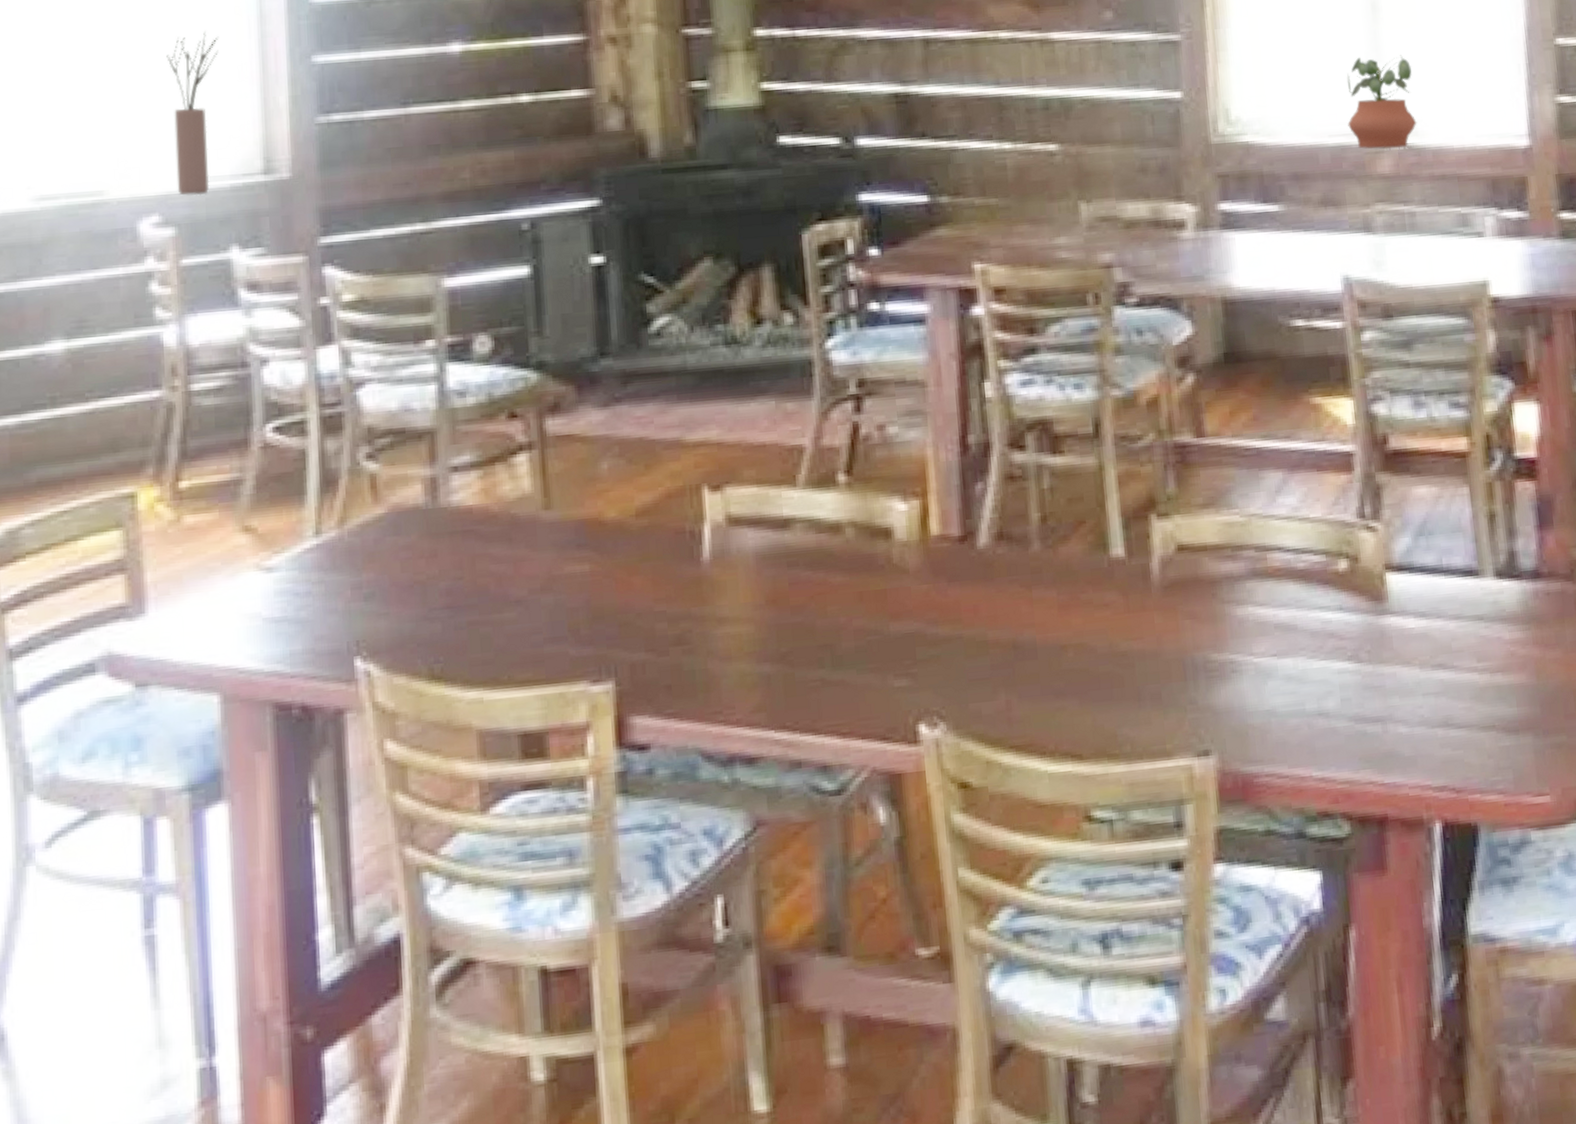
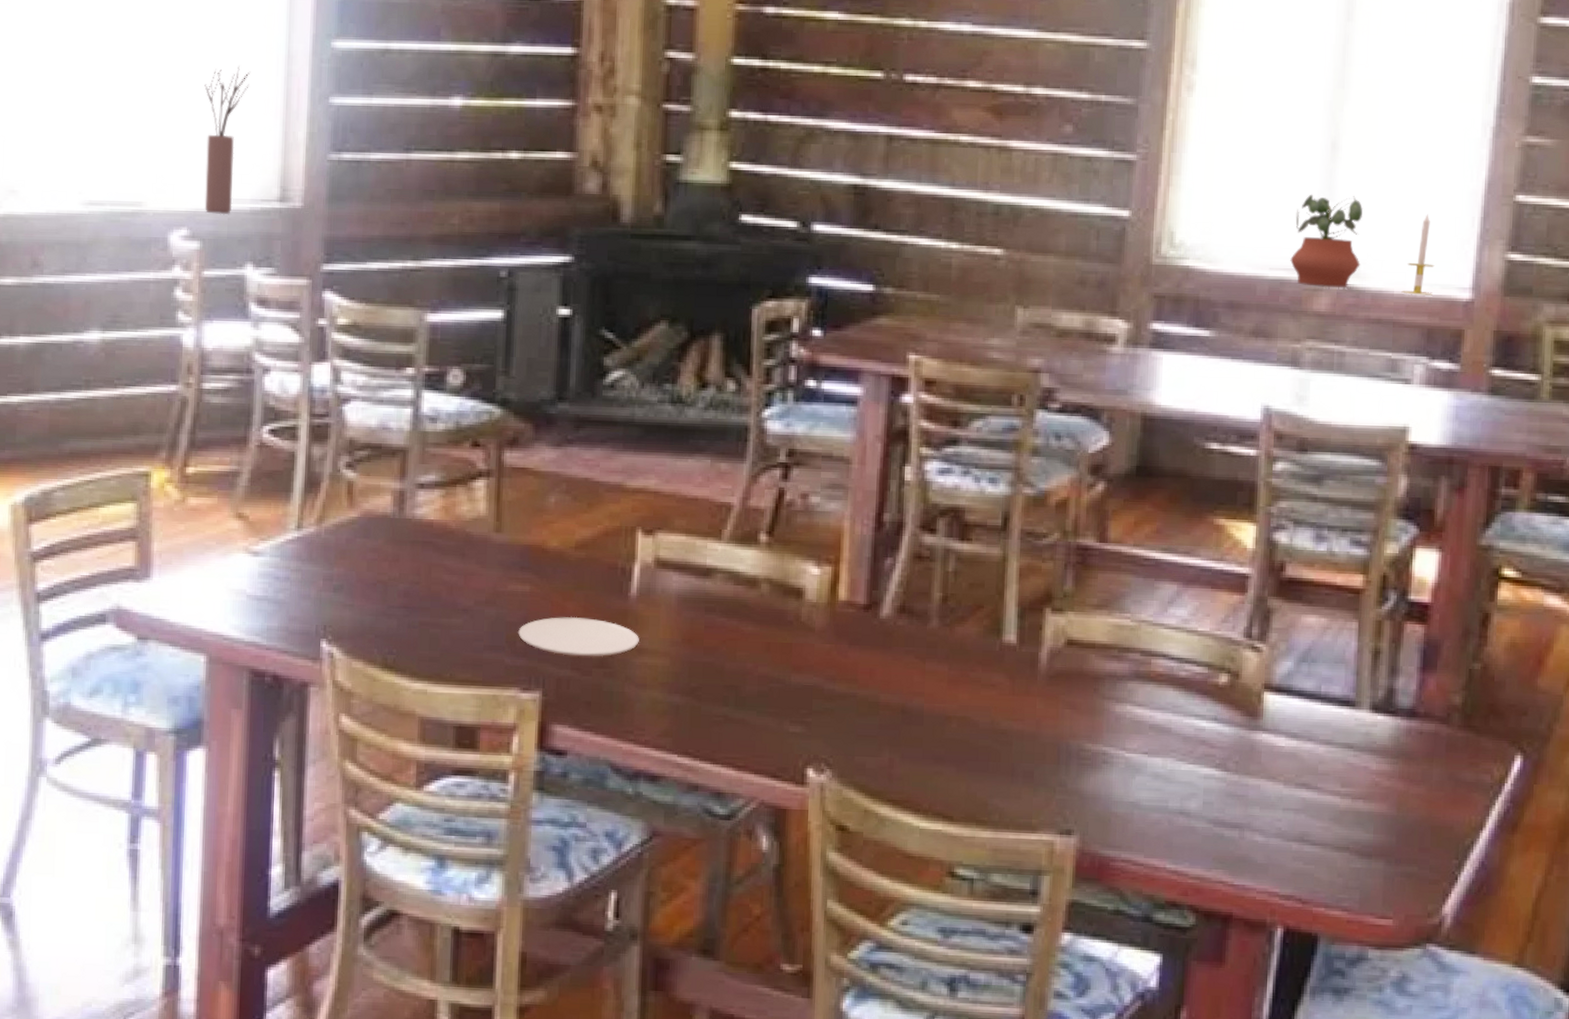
plate: none [581,591,718,638] -> present [518,616,639,658]
candle: none [1461,66,1491,147] -> present [1401,214,1435,296]

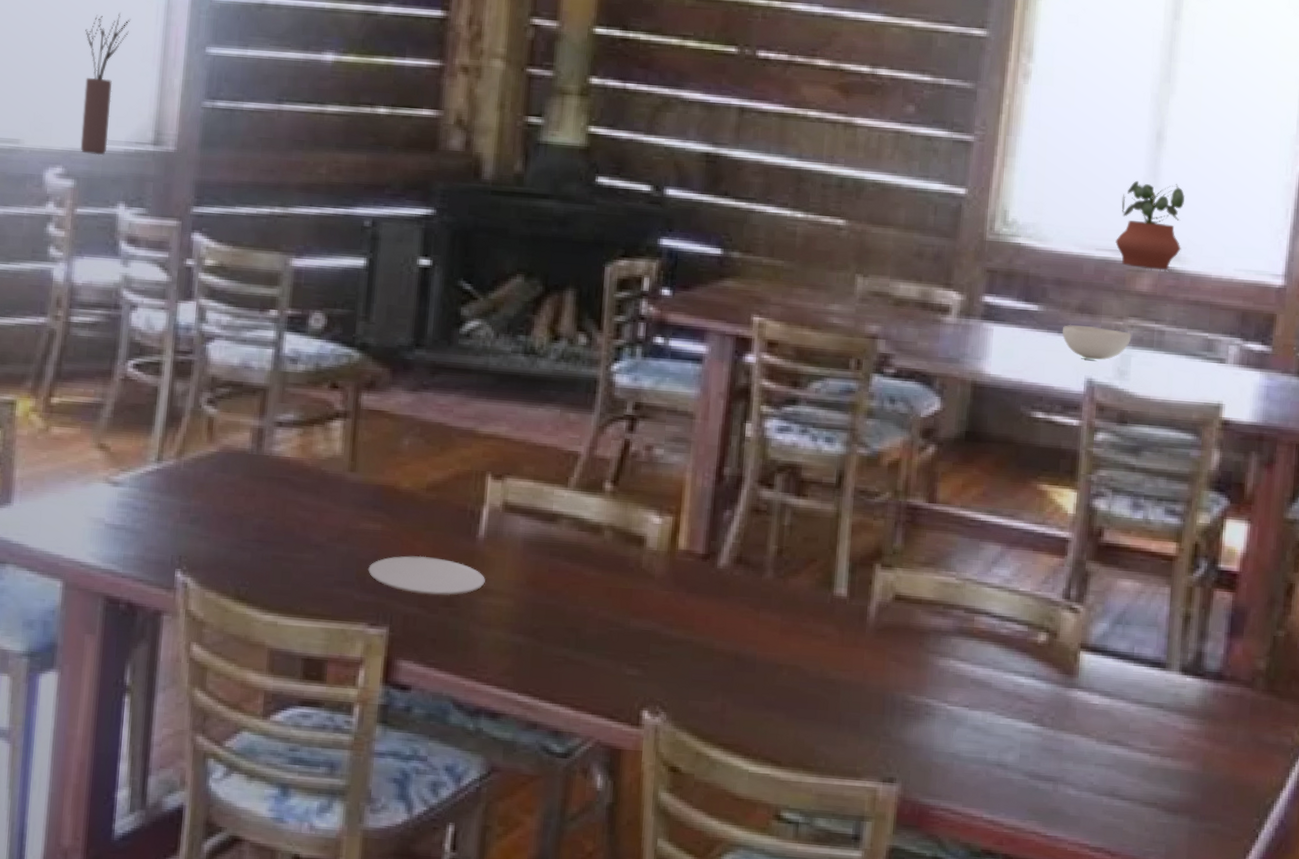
bowl: none [1236,349,1310,386] -> present [1062,324,1132,361]
candle: present [1401,214,1435,296] -> none [1219,204,1250,281]

